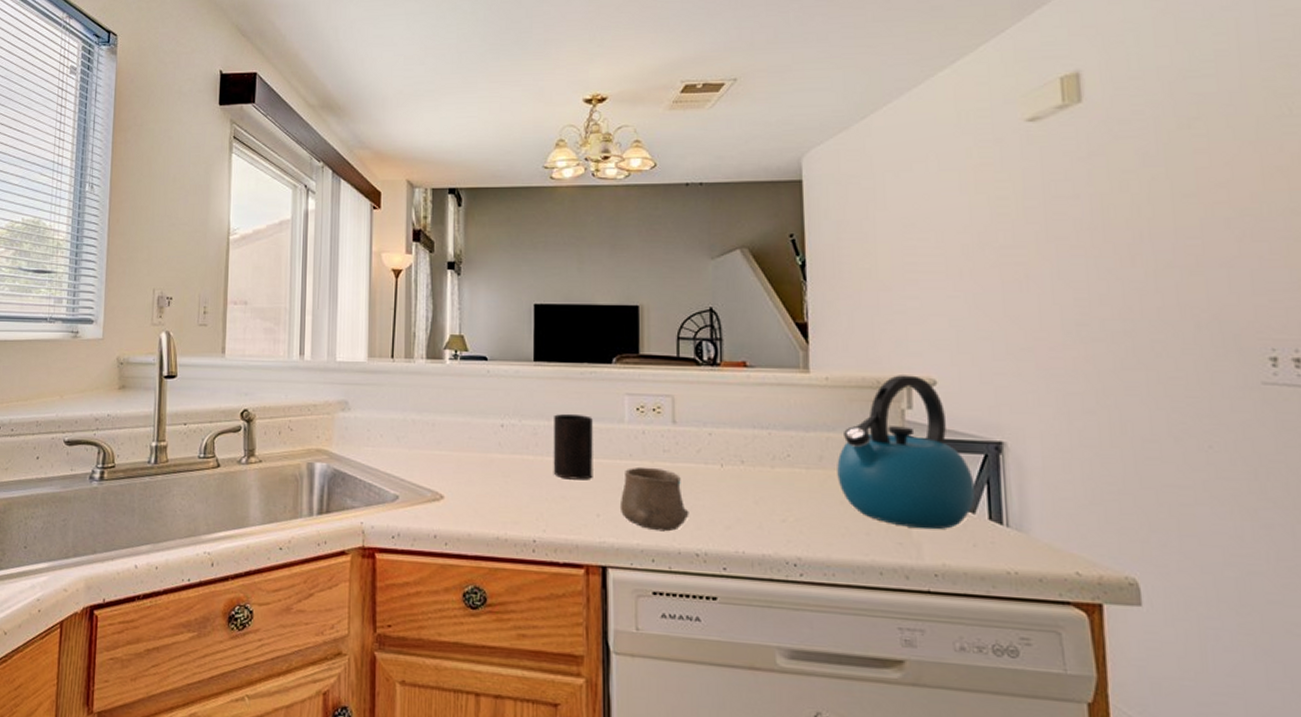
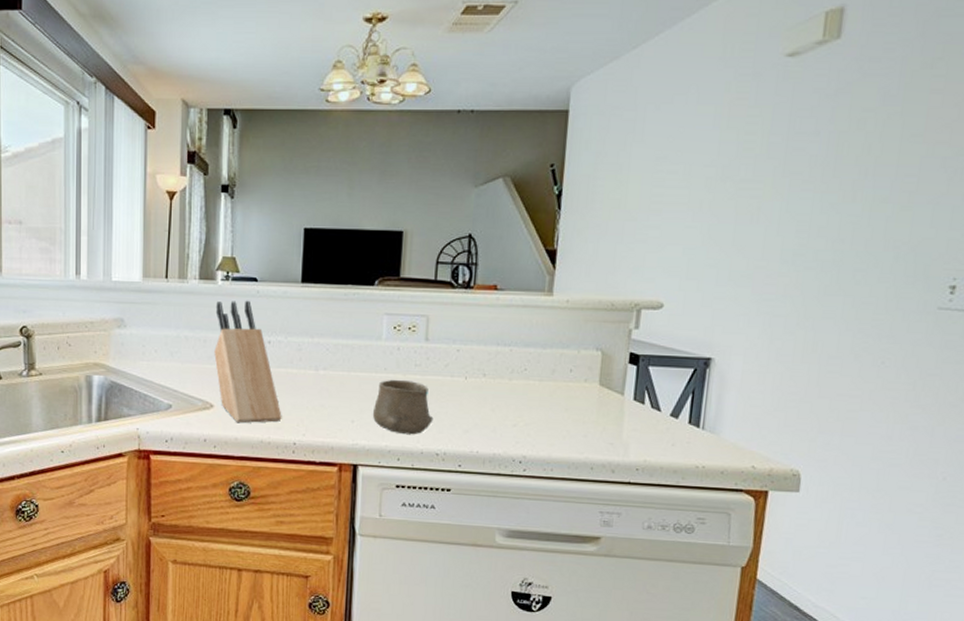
knife block: none [443,380,519,517] -> present [214,300,282,424]
cup: present [553,413,593,480] -> none [314,331,353,391]
kettle: present [837,375,976,530] -> none [565,298,682,432]

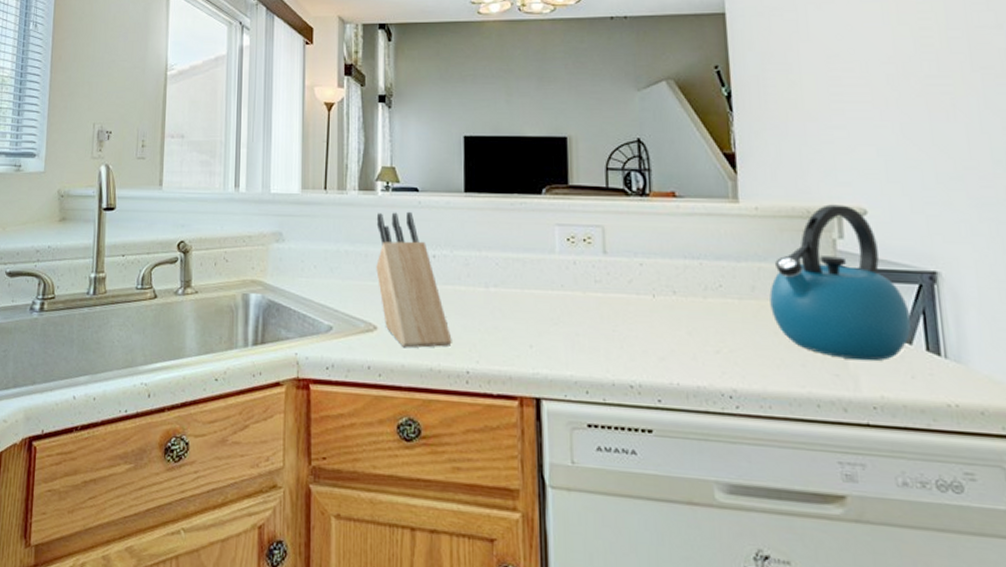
cup: present [372,379,434,435] -> none [552,297,622,363]
kettle: none [565,298,682,432] -> present [769,204,912,361]

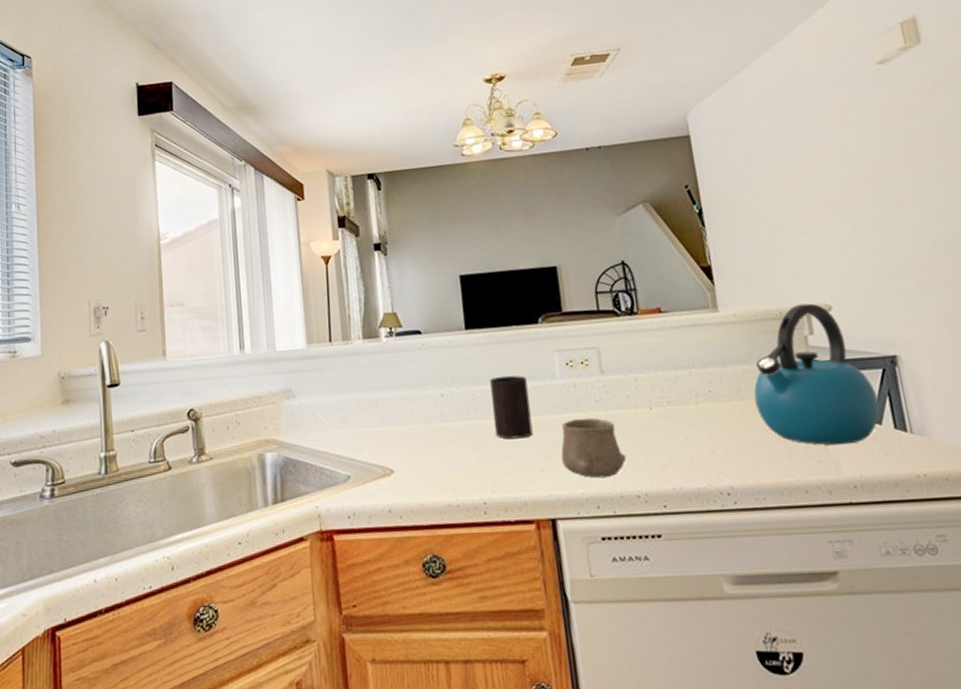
knife block: present [376,211,452,348] -> none [383,354,468,488]
cup: none [484,244,525,311] -> present [490,375,533,439]
cup: none [552,297,622,363] -> present [561,418,626,479]

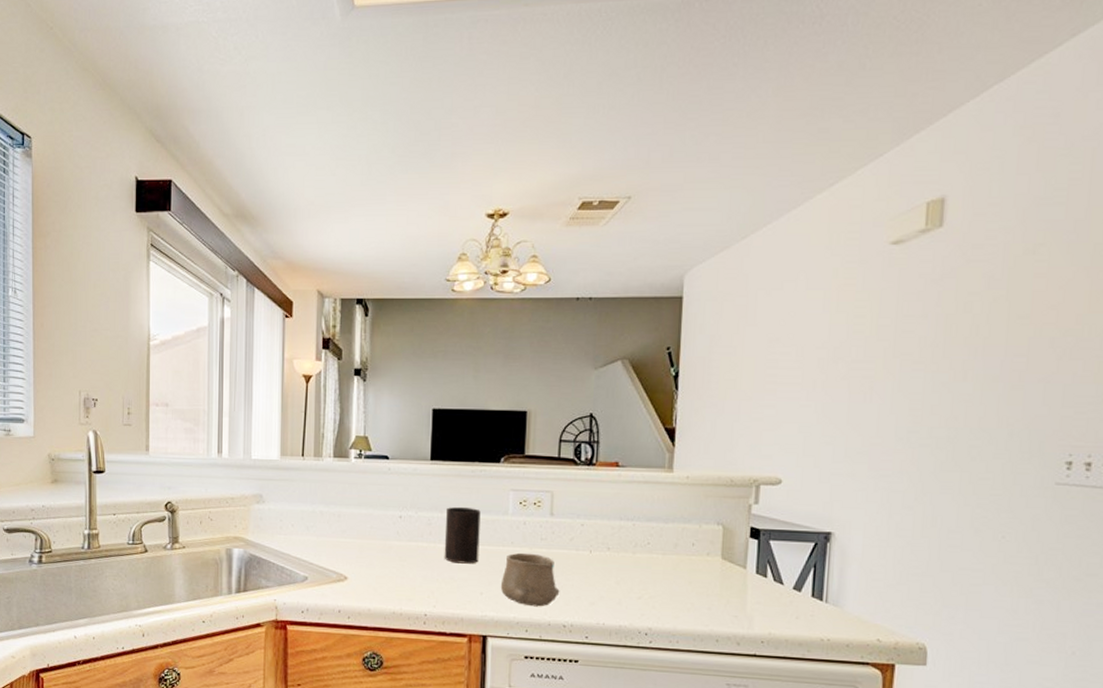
kettle: present [754,303,880,446] -> none [688,474,804,605]

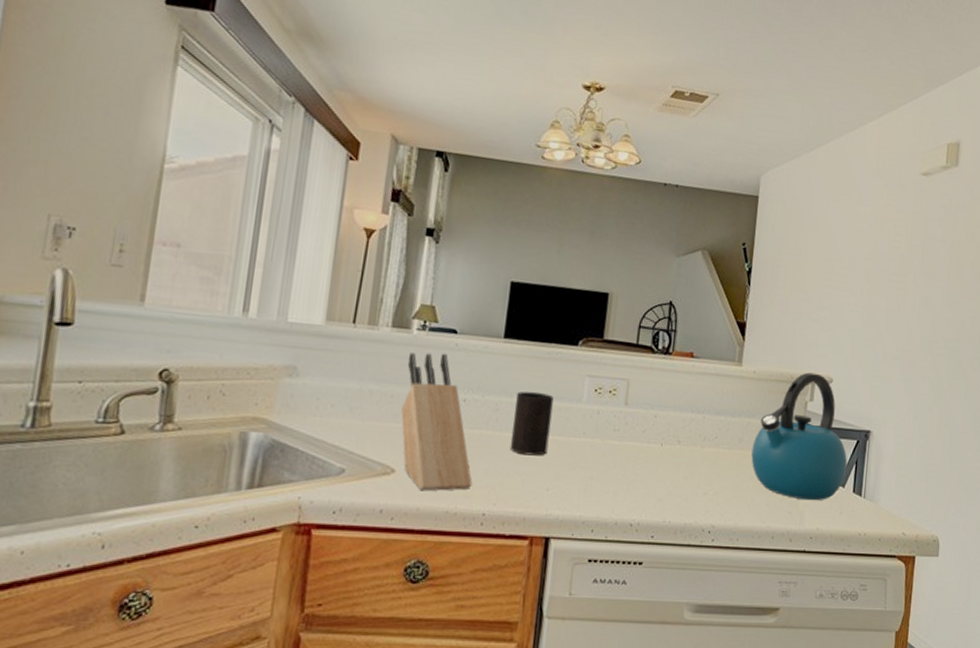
knife block: none [348,477,413,595] -> present [401,353,472,492]
cup: present [500,552,560,607] -> none [568,444,629,505]
kettle: none [688,474,804,605] -> present [751,372,848,501]

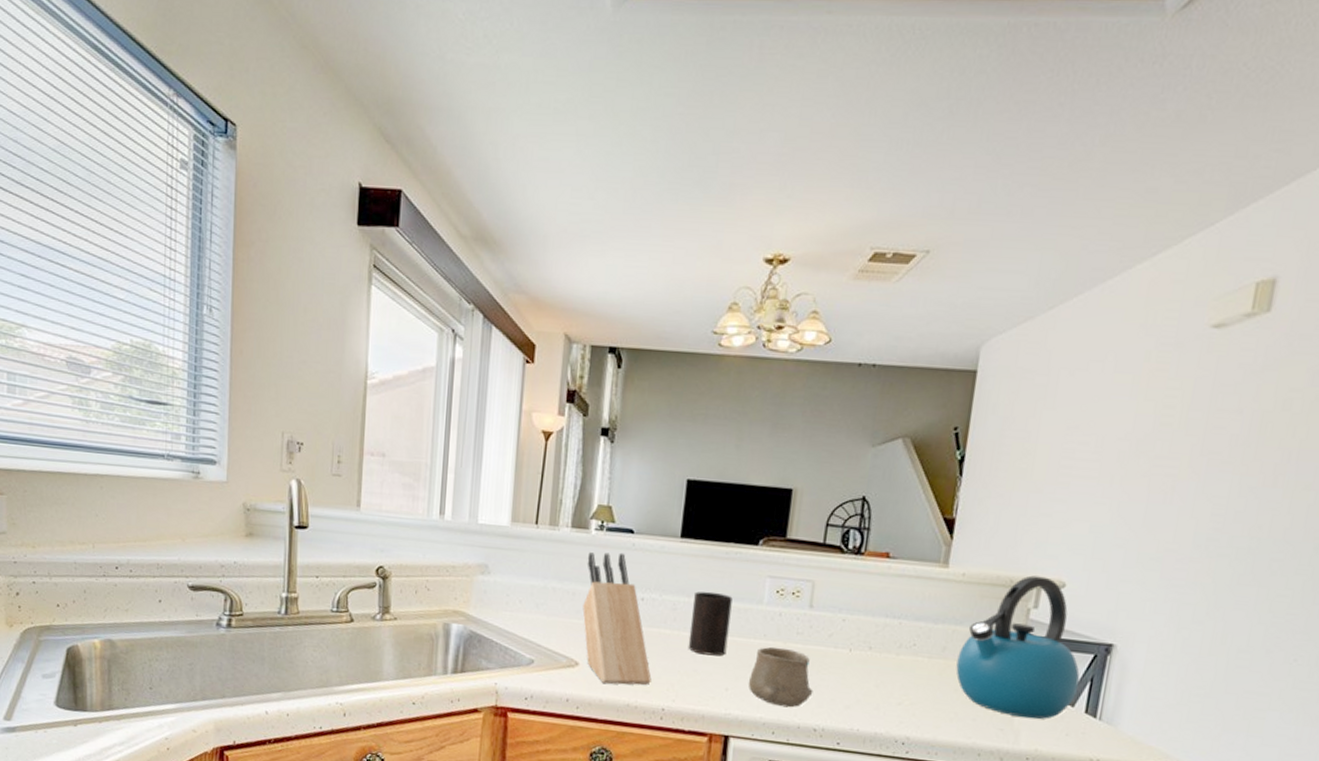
cup: none [568,444,629,505] -> present [748,646,813,708]

